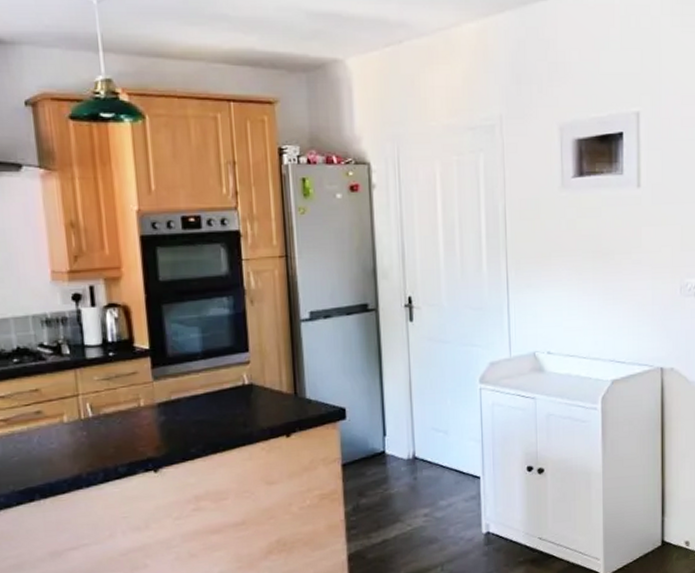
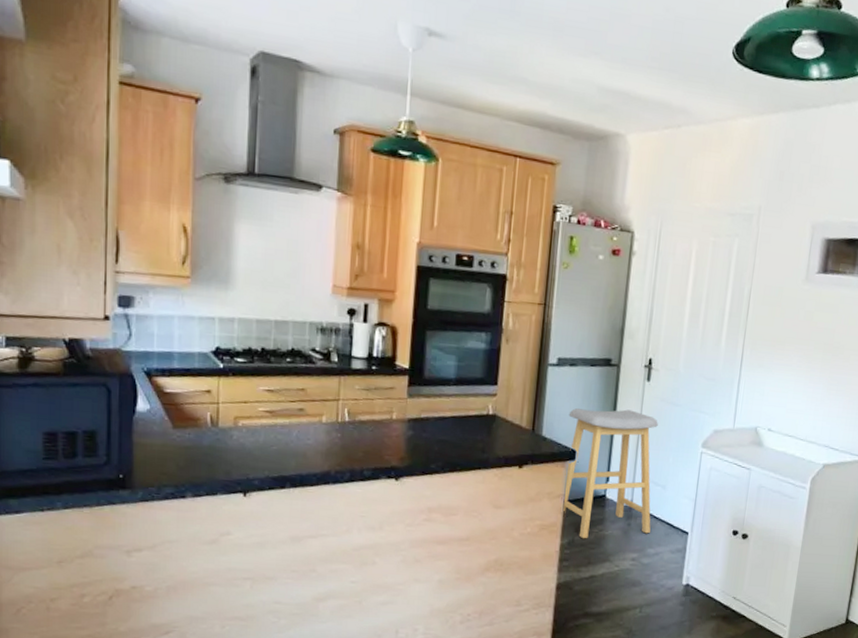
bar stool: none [331,355,439,502] -> present [564,408,658,539]

